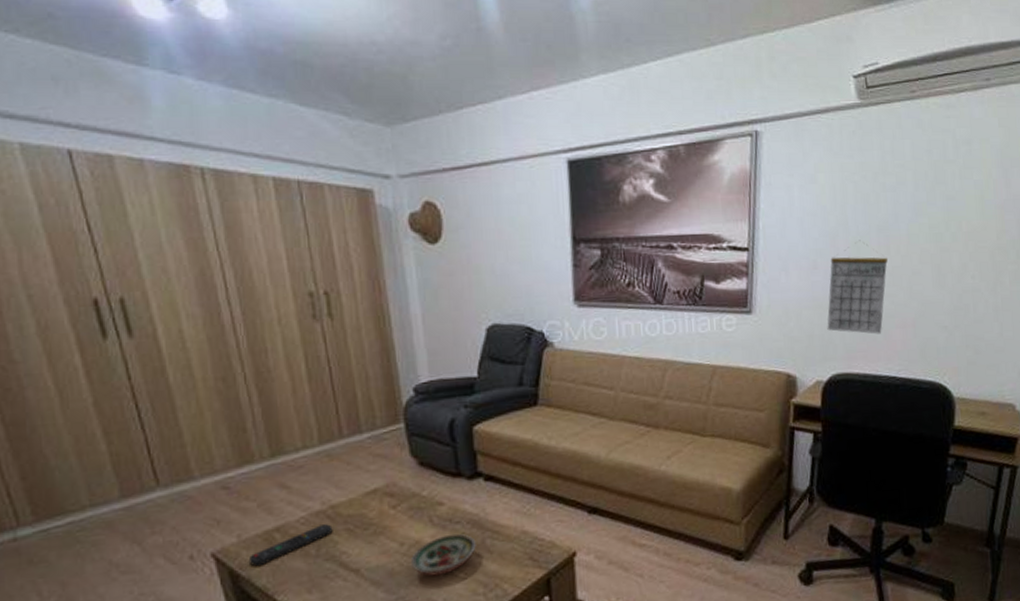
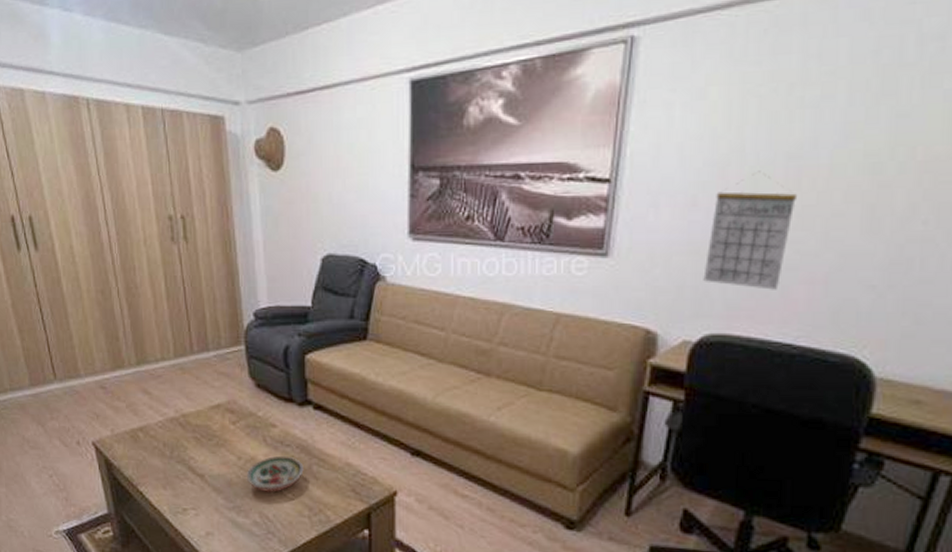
remote control: present [249,524,333,567] -> none [120,430,184,459]

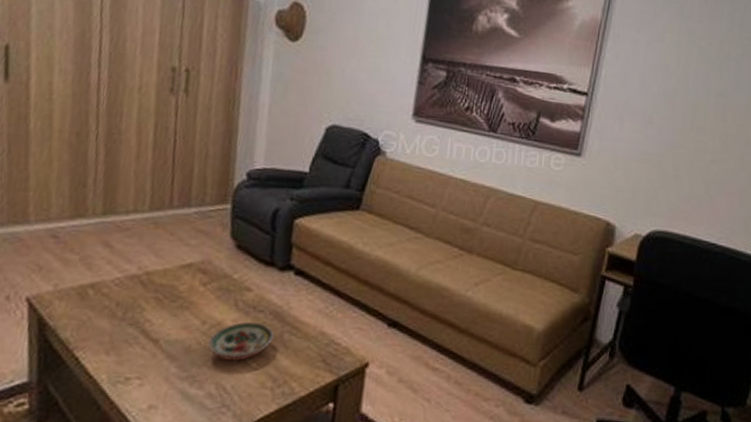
calendar: present [703,170,796,290] -> none [653,103,723,198]

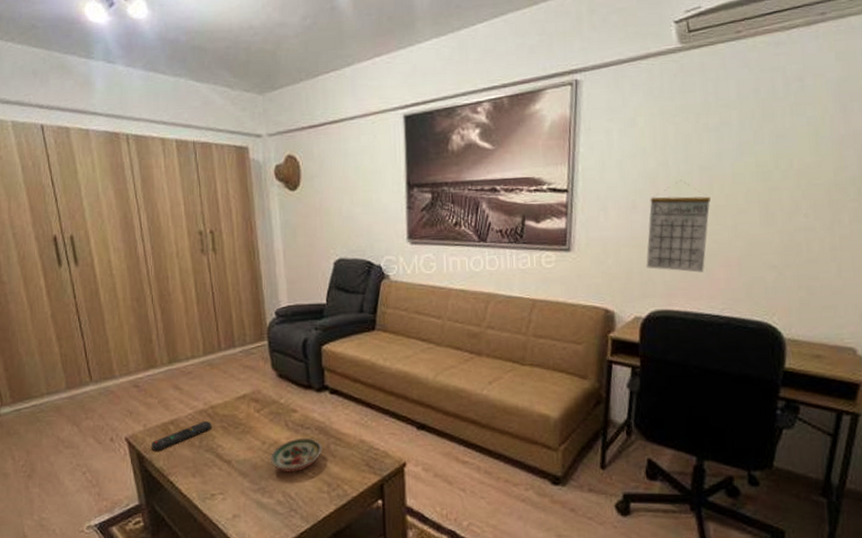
remote control: none [59,289,144,319] -> present [152,421,212,451]
calendar: none [653,103,723,198] -> present [646,180,710,273]

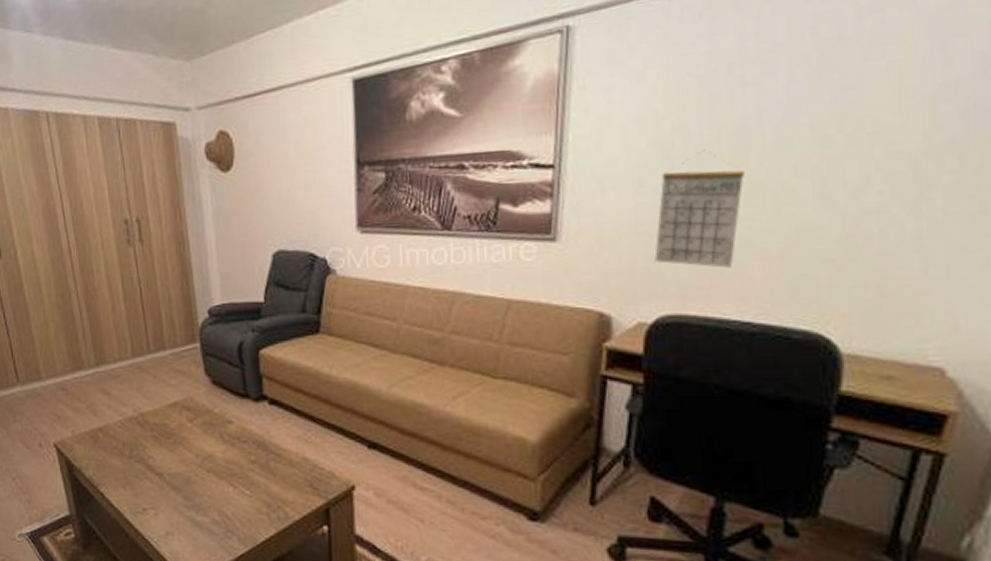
remote control: present [152,421,212,451] -> none [80,430,142,460]
decorative bowl: present [270,437,322,472] -> none [204,452,261,490]

